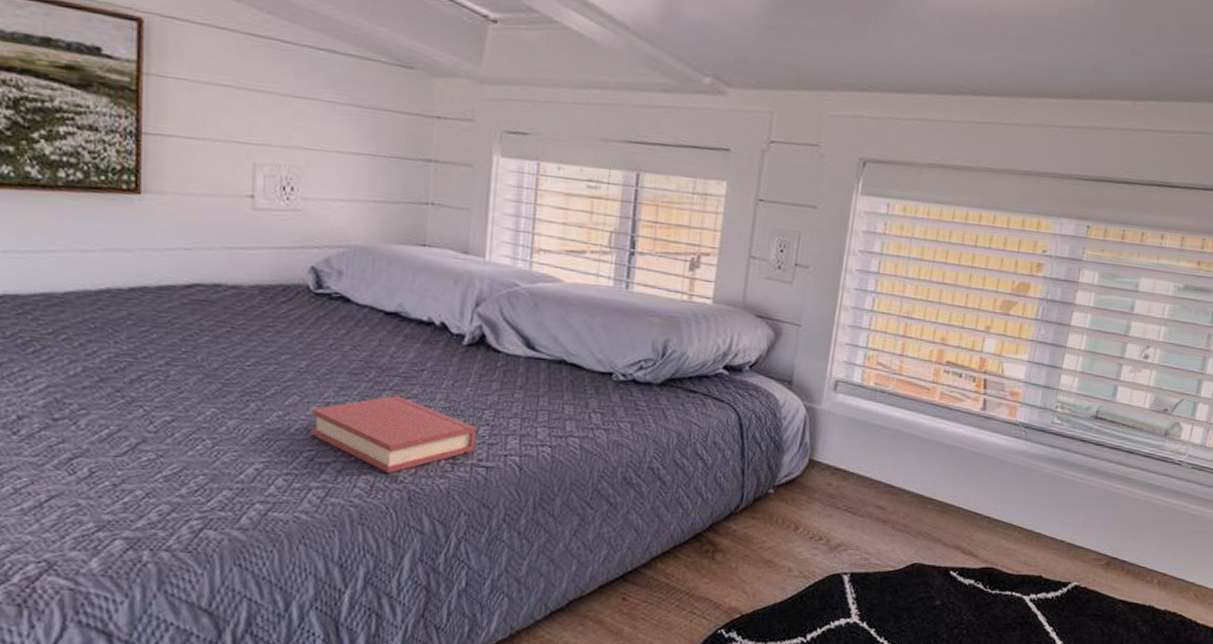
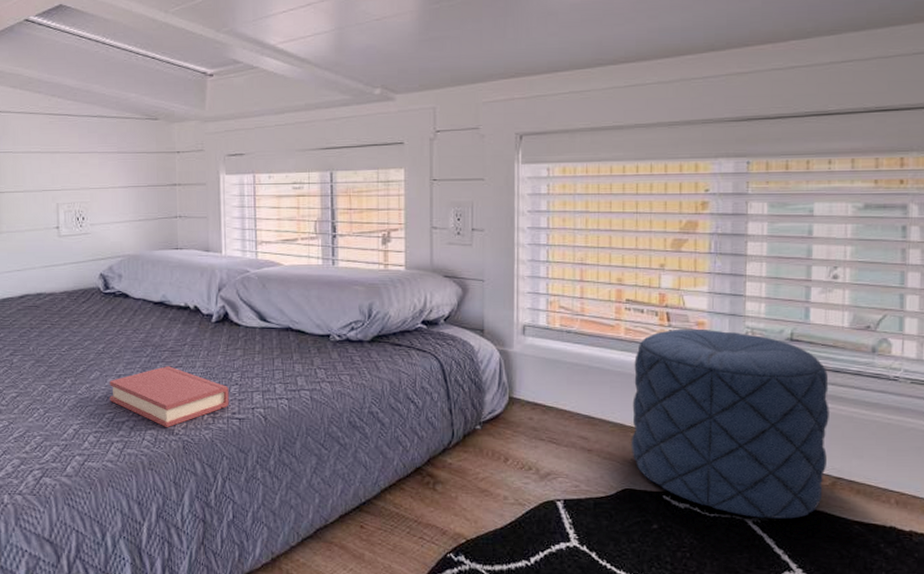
pouf: none [927,397,1123,597] -> present [630,328,829,519]

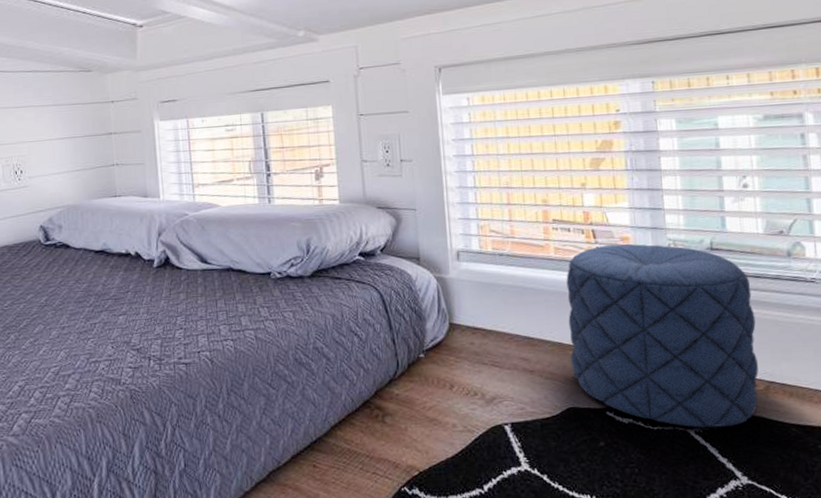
hardback book: present [109,366,229,427] -> none [53,314,175,377]

